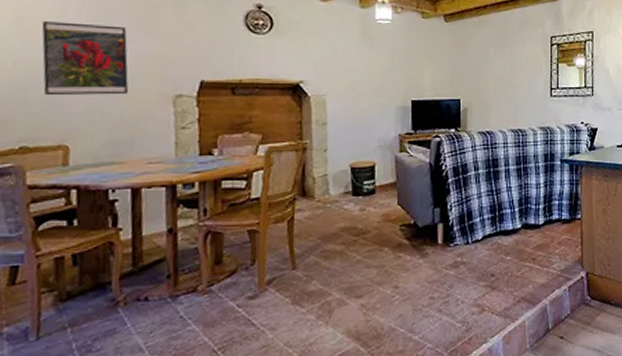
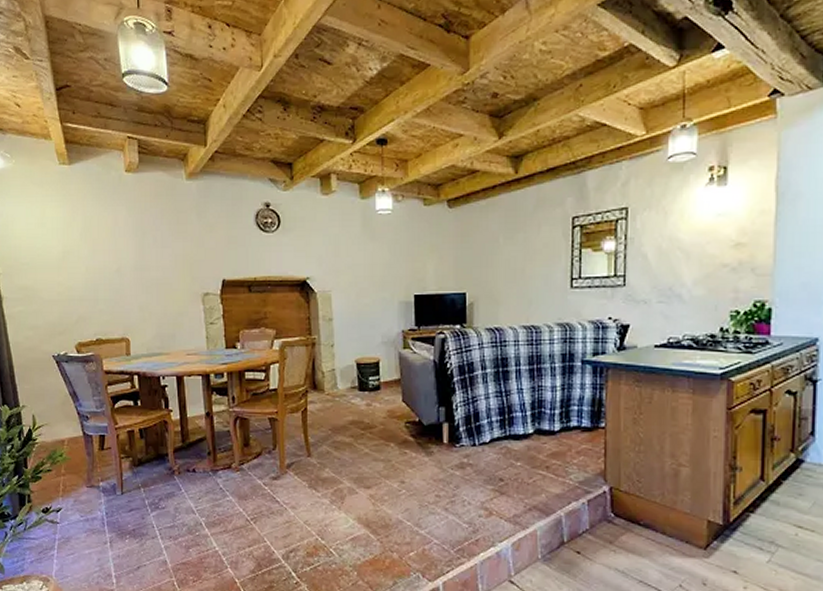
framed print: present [41,21,129,96] -> none [101,230,168,296]

